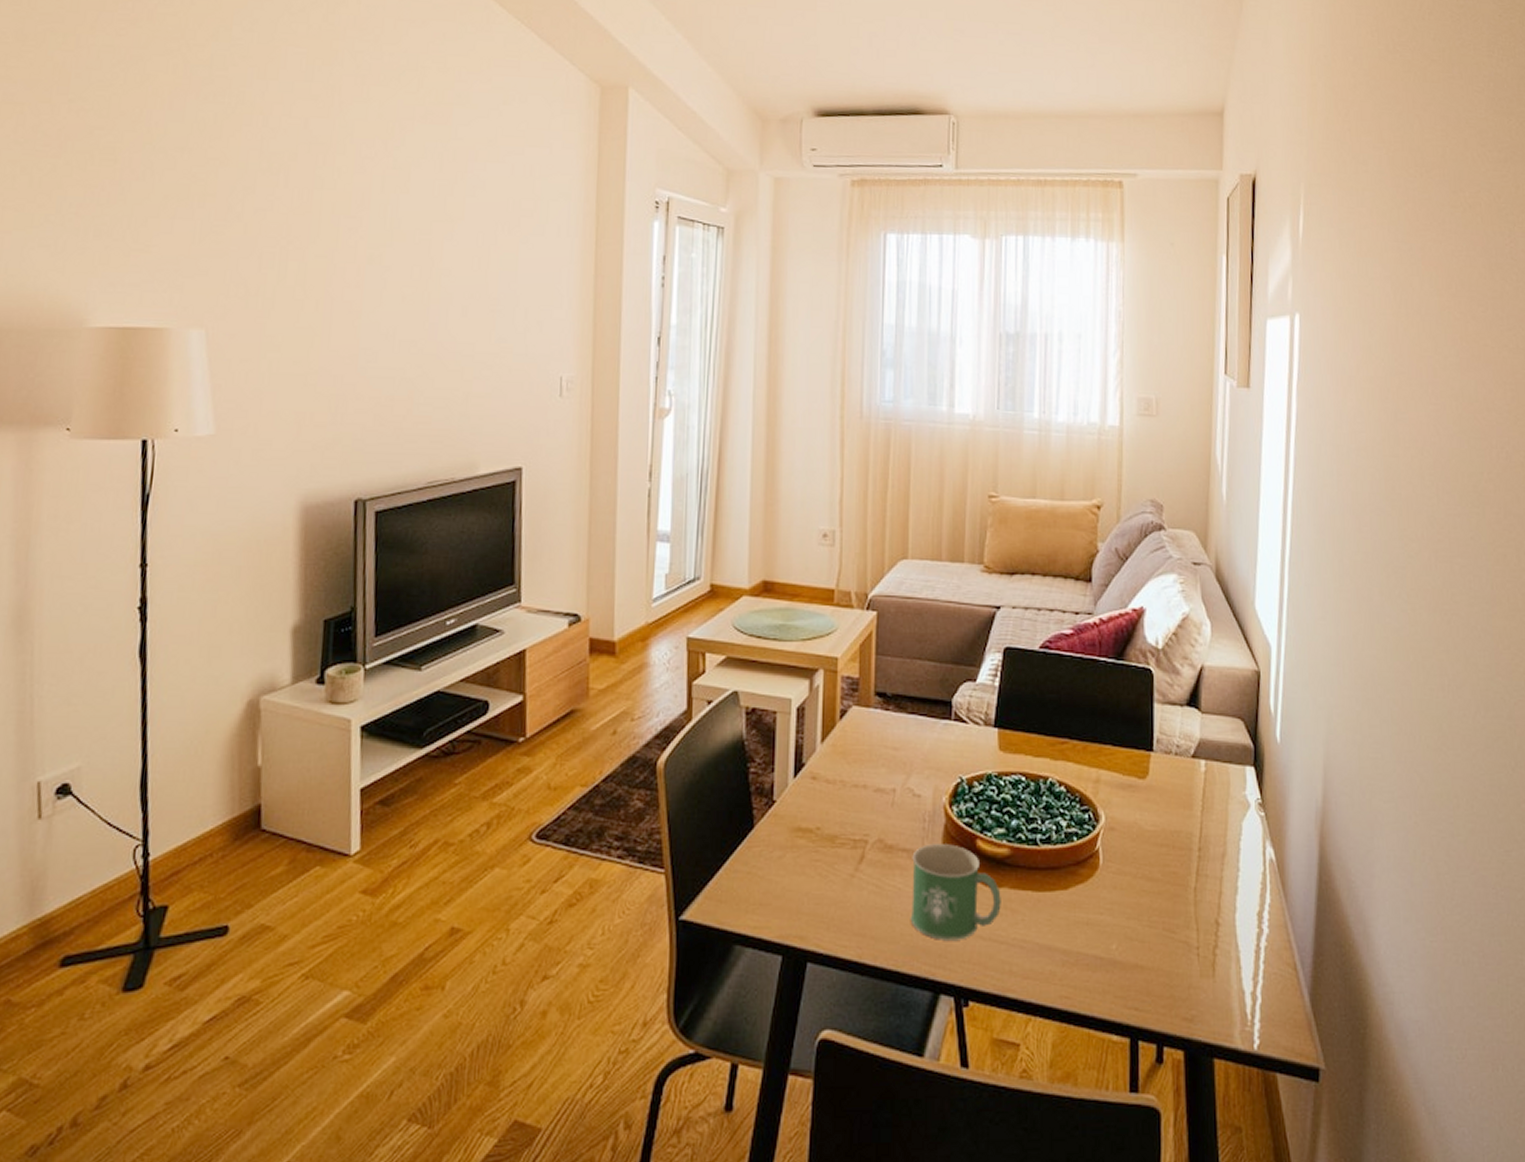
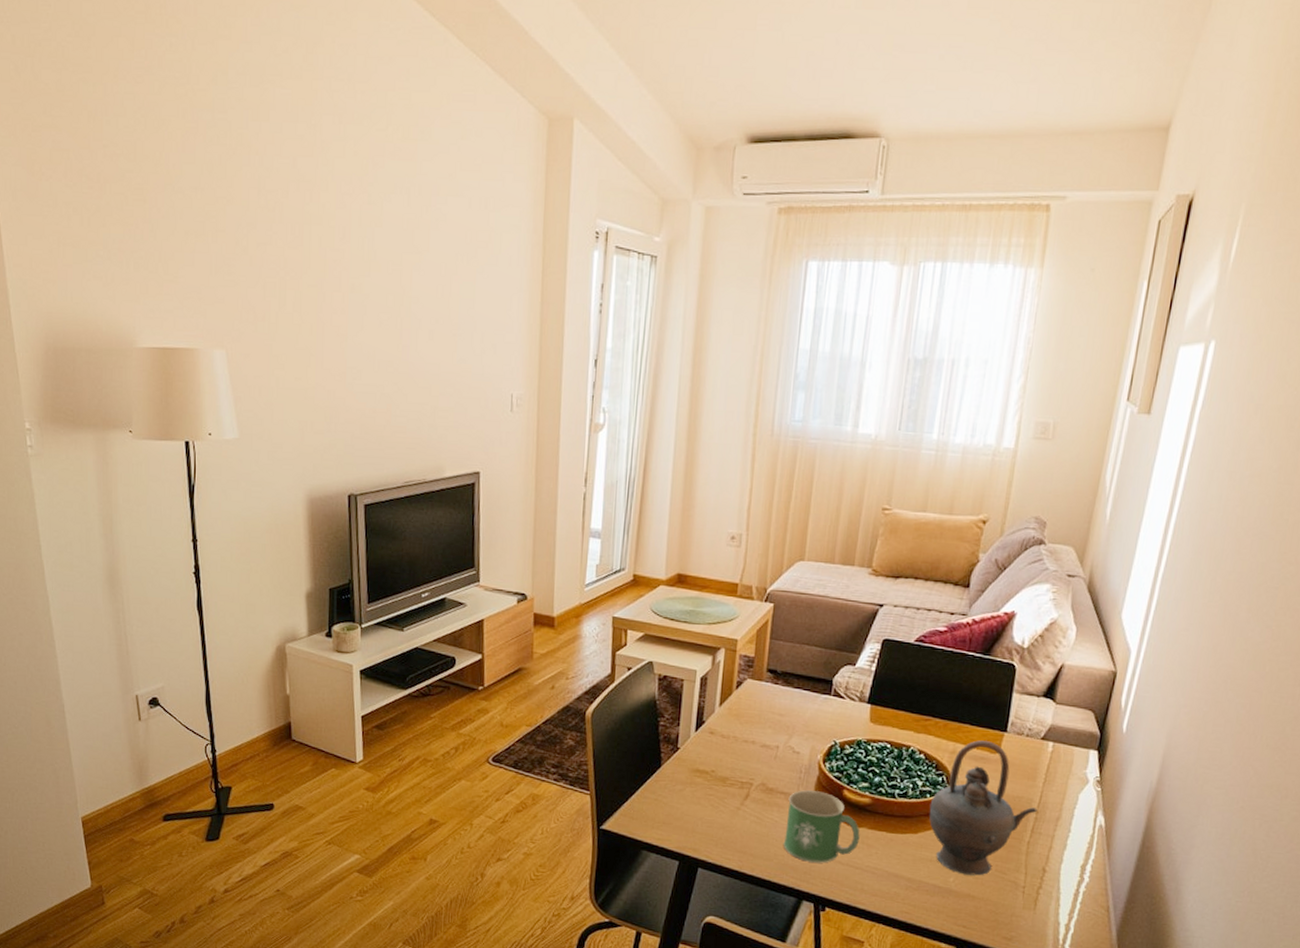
teapot: none [1078,764,1199,938] -> present [929,740,1037,876]

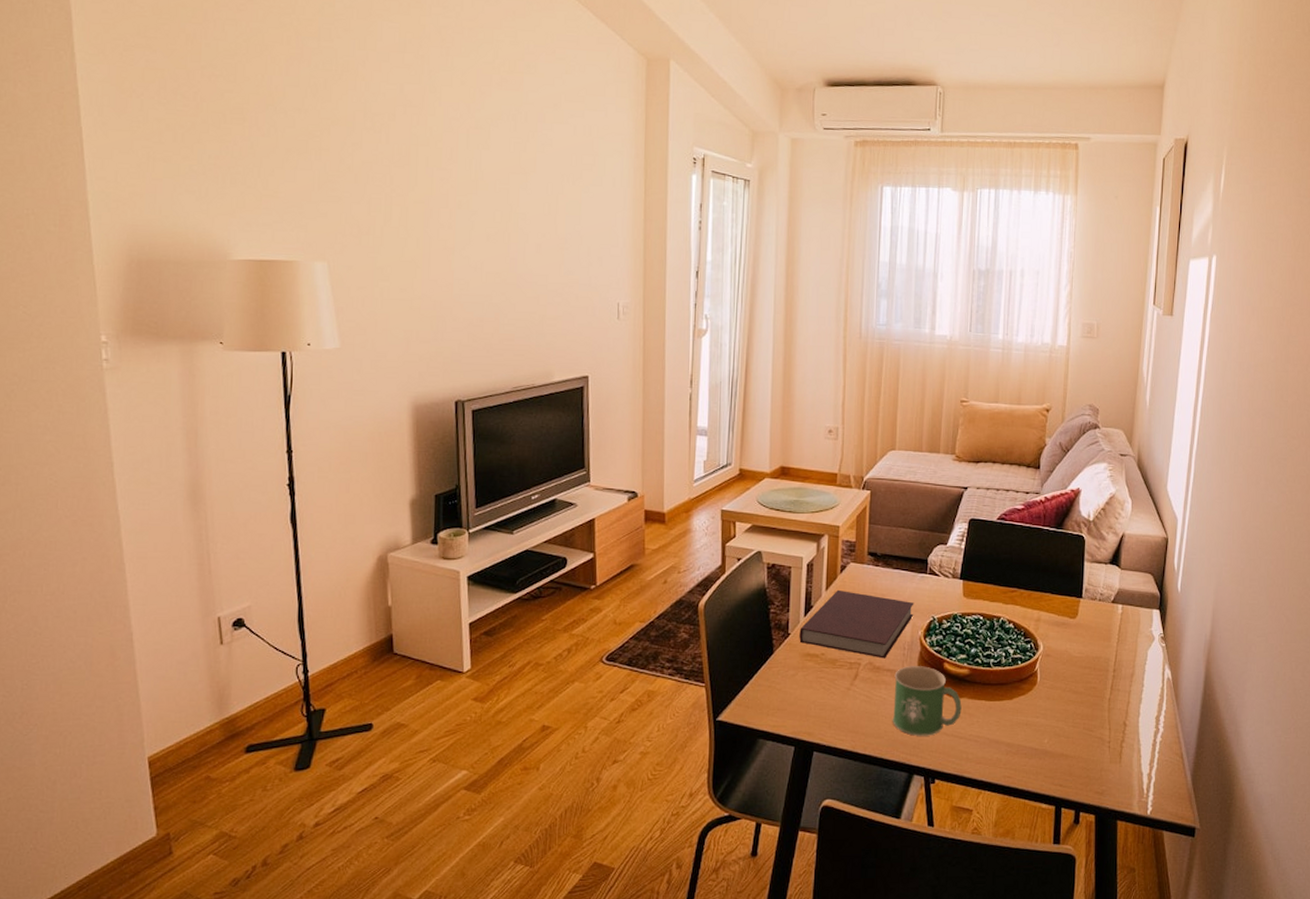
notebook: none [689,706,815,781] -> present [799,589,914,659]
teapot: present [929,740,1037,876] -> none [1021,607,1114,735]

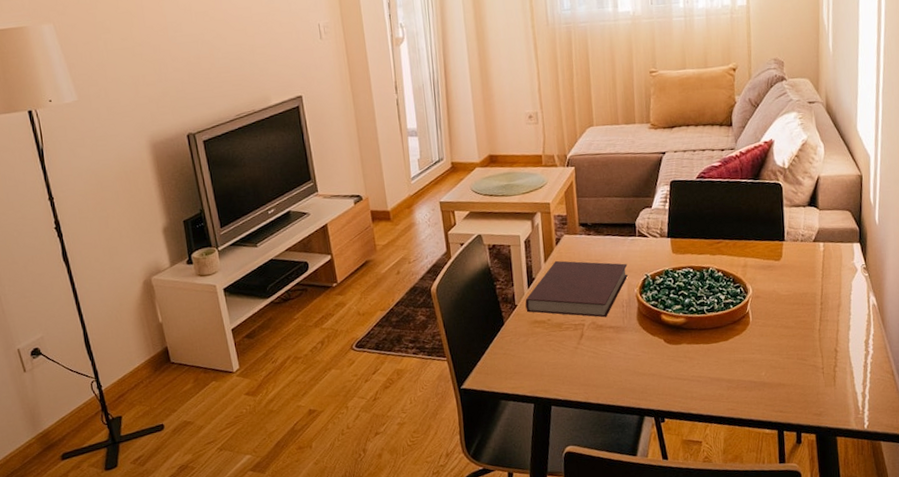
mug: present [892,666,962,736] -> none [617,320,682,383]

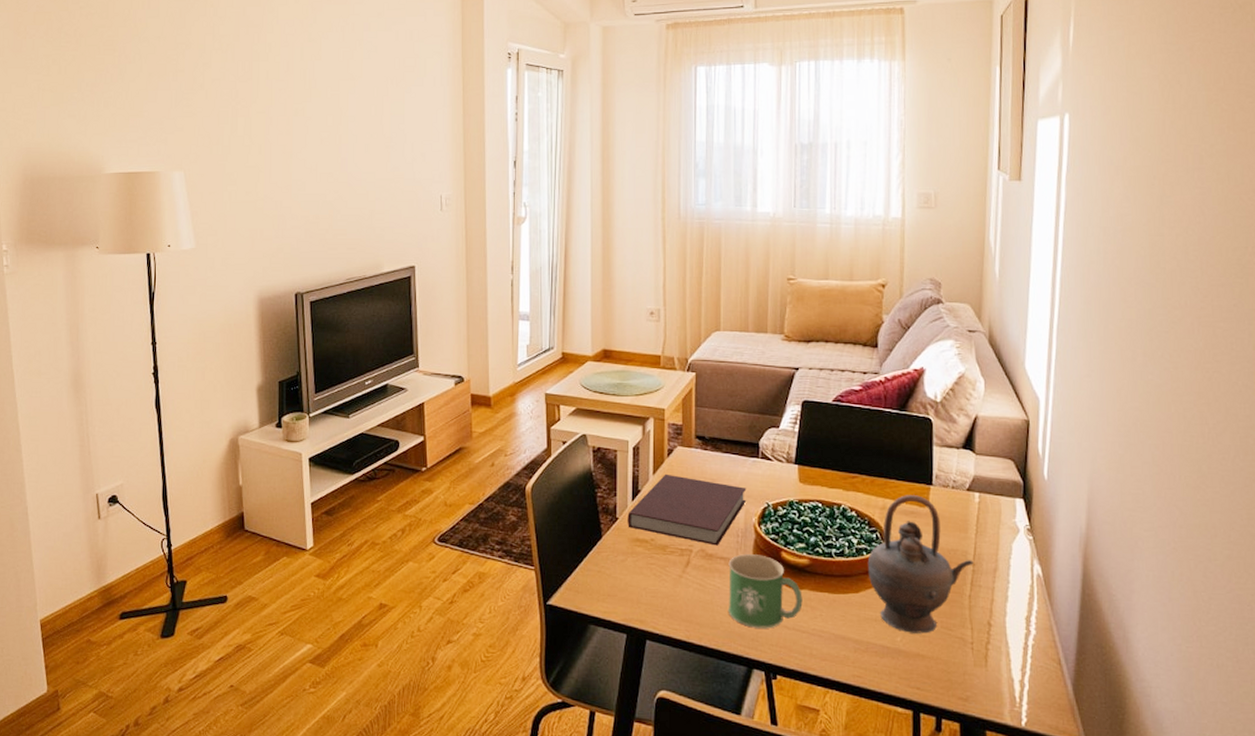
mug: none [617,320,682,383] -> present [728,554,803,628]
teapot: none [734,251,821,368] -> present [867,495,974,634]

